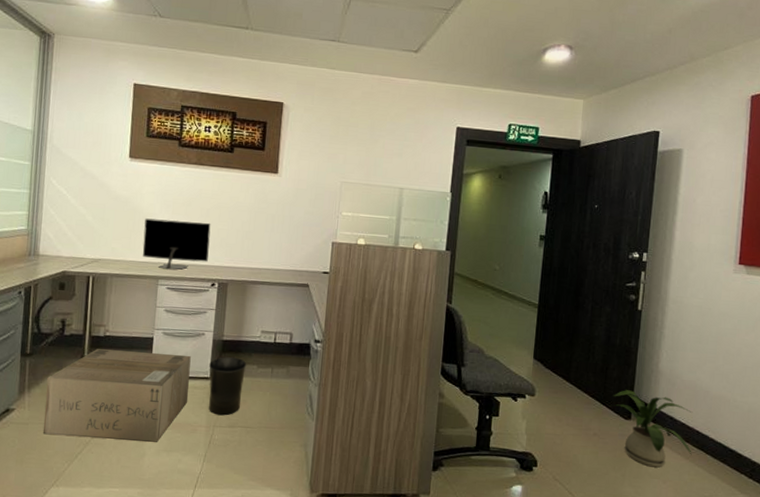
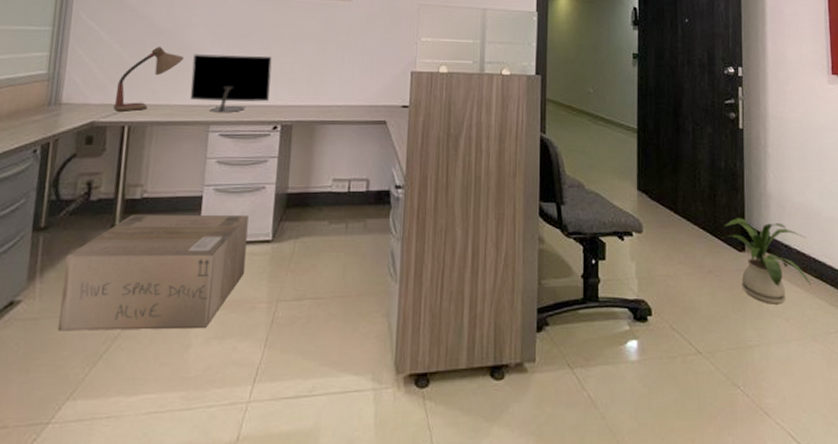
desk lamp: none [80,210,137,265] -> present [113,46,184,112]
waste bin: present [209,357,247,416] -> none [271,213,317,286]

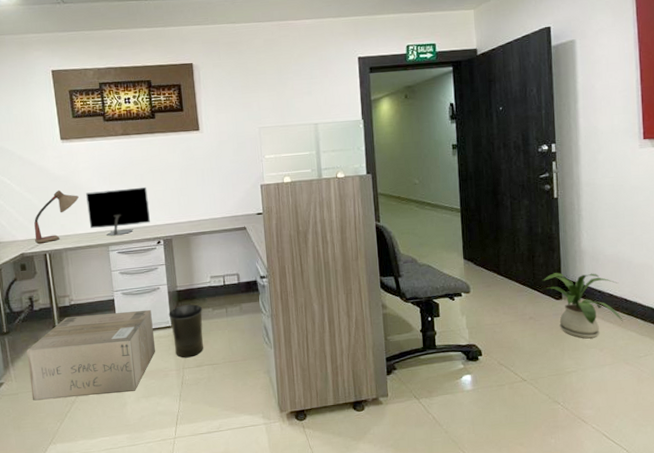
waste bin: none [271,213,317,286] -> present [169,304,203,358]

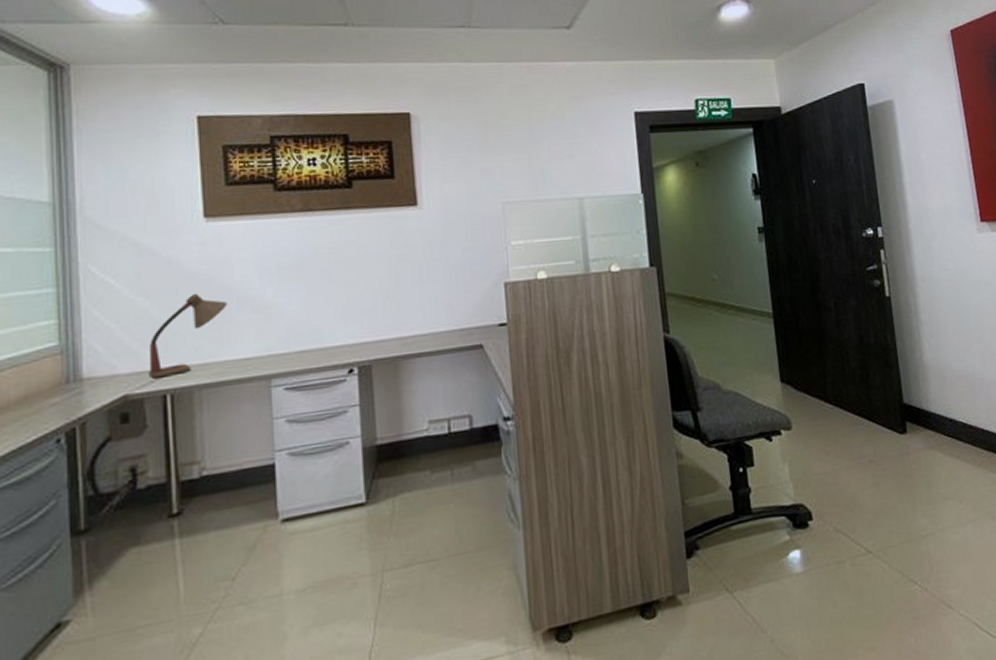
cardboard box: present [26,309,156,401] -> none [118,477,340,649]
monitor: present [86,186,150,236] -> none [239,287,339,364]
waste bin: present [169,304,203,358] -> none [362,465,416,554]
house plant: present [540,272,623,339] -> none [879,395,983,487]

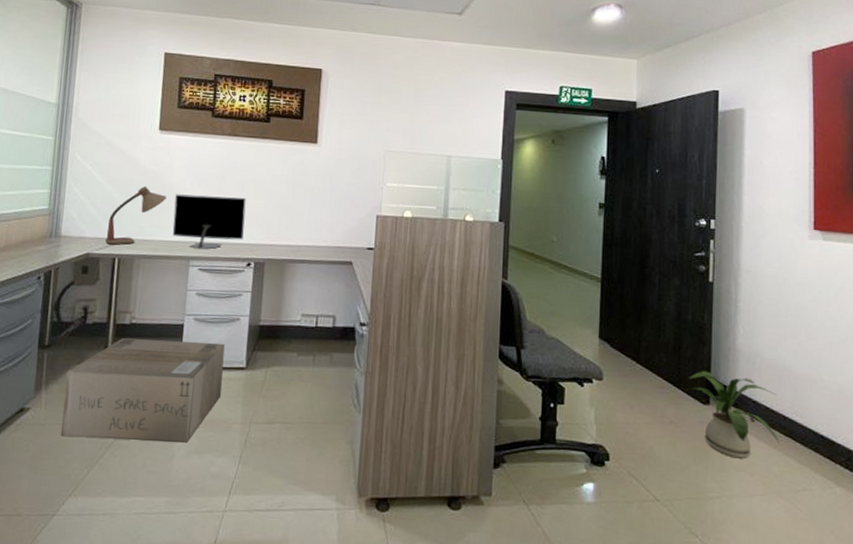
cardboard box: none [118,477,340,649] -> present [61,338,225,443]
monitor: none [239,287,339,364] -> present [172,194,246,250]
house plant: none [879,395,983,487] -> present [685,371,780,459]

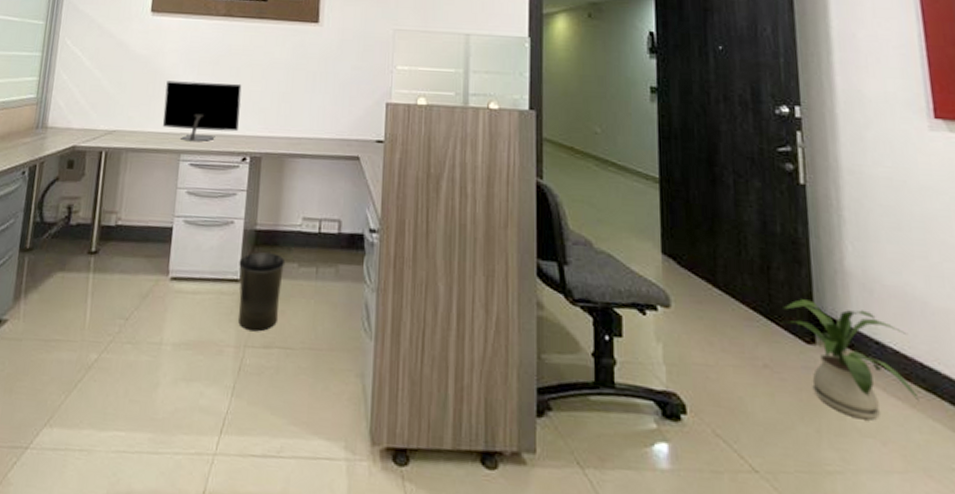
cardboard box: present [61,338,225,443] -> none [39,242,217,368]
desk lamp: present [105,186,167,245] -> none [93,72,157,137]
waste bin: none [245,344,286,411] -> present [238,252,286,332]

